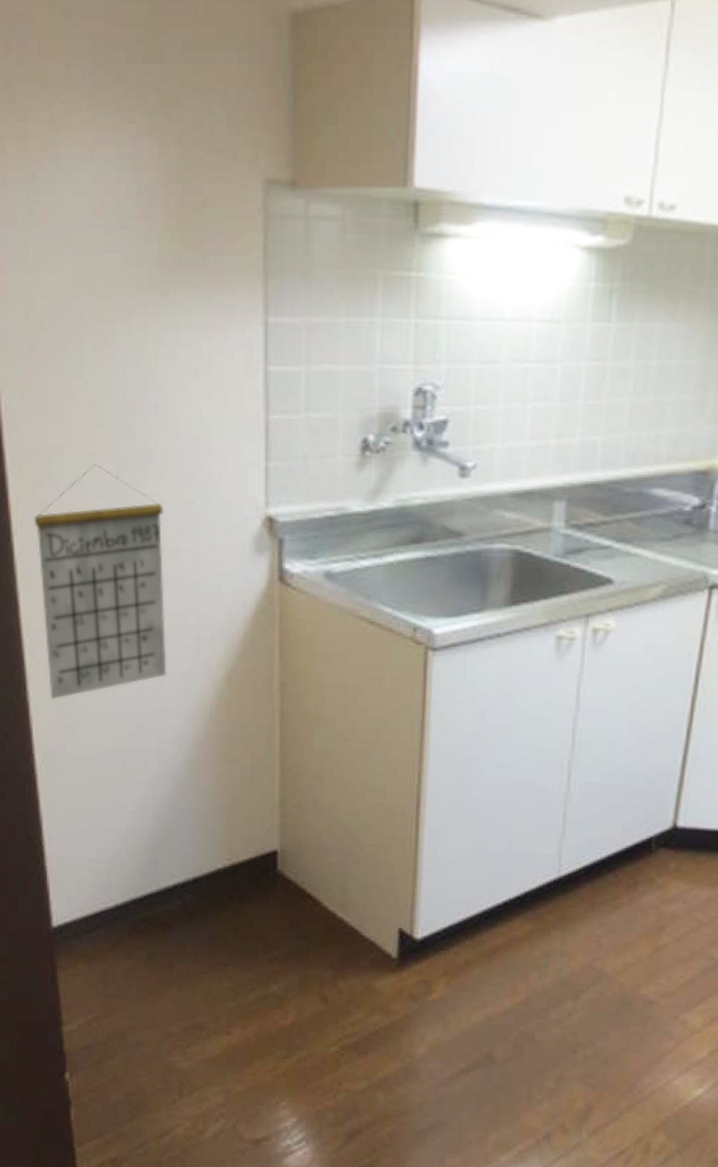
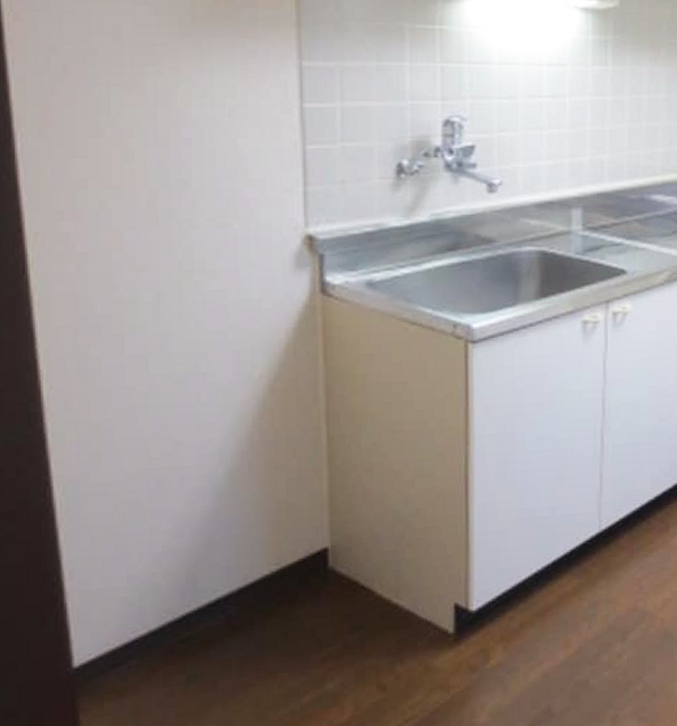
calendar: present [34,463,167,700] -> none [53,194,205,429]

